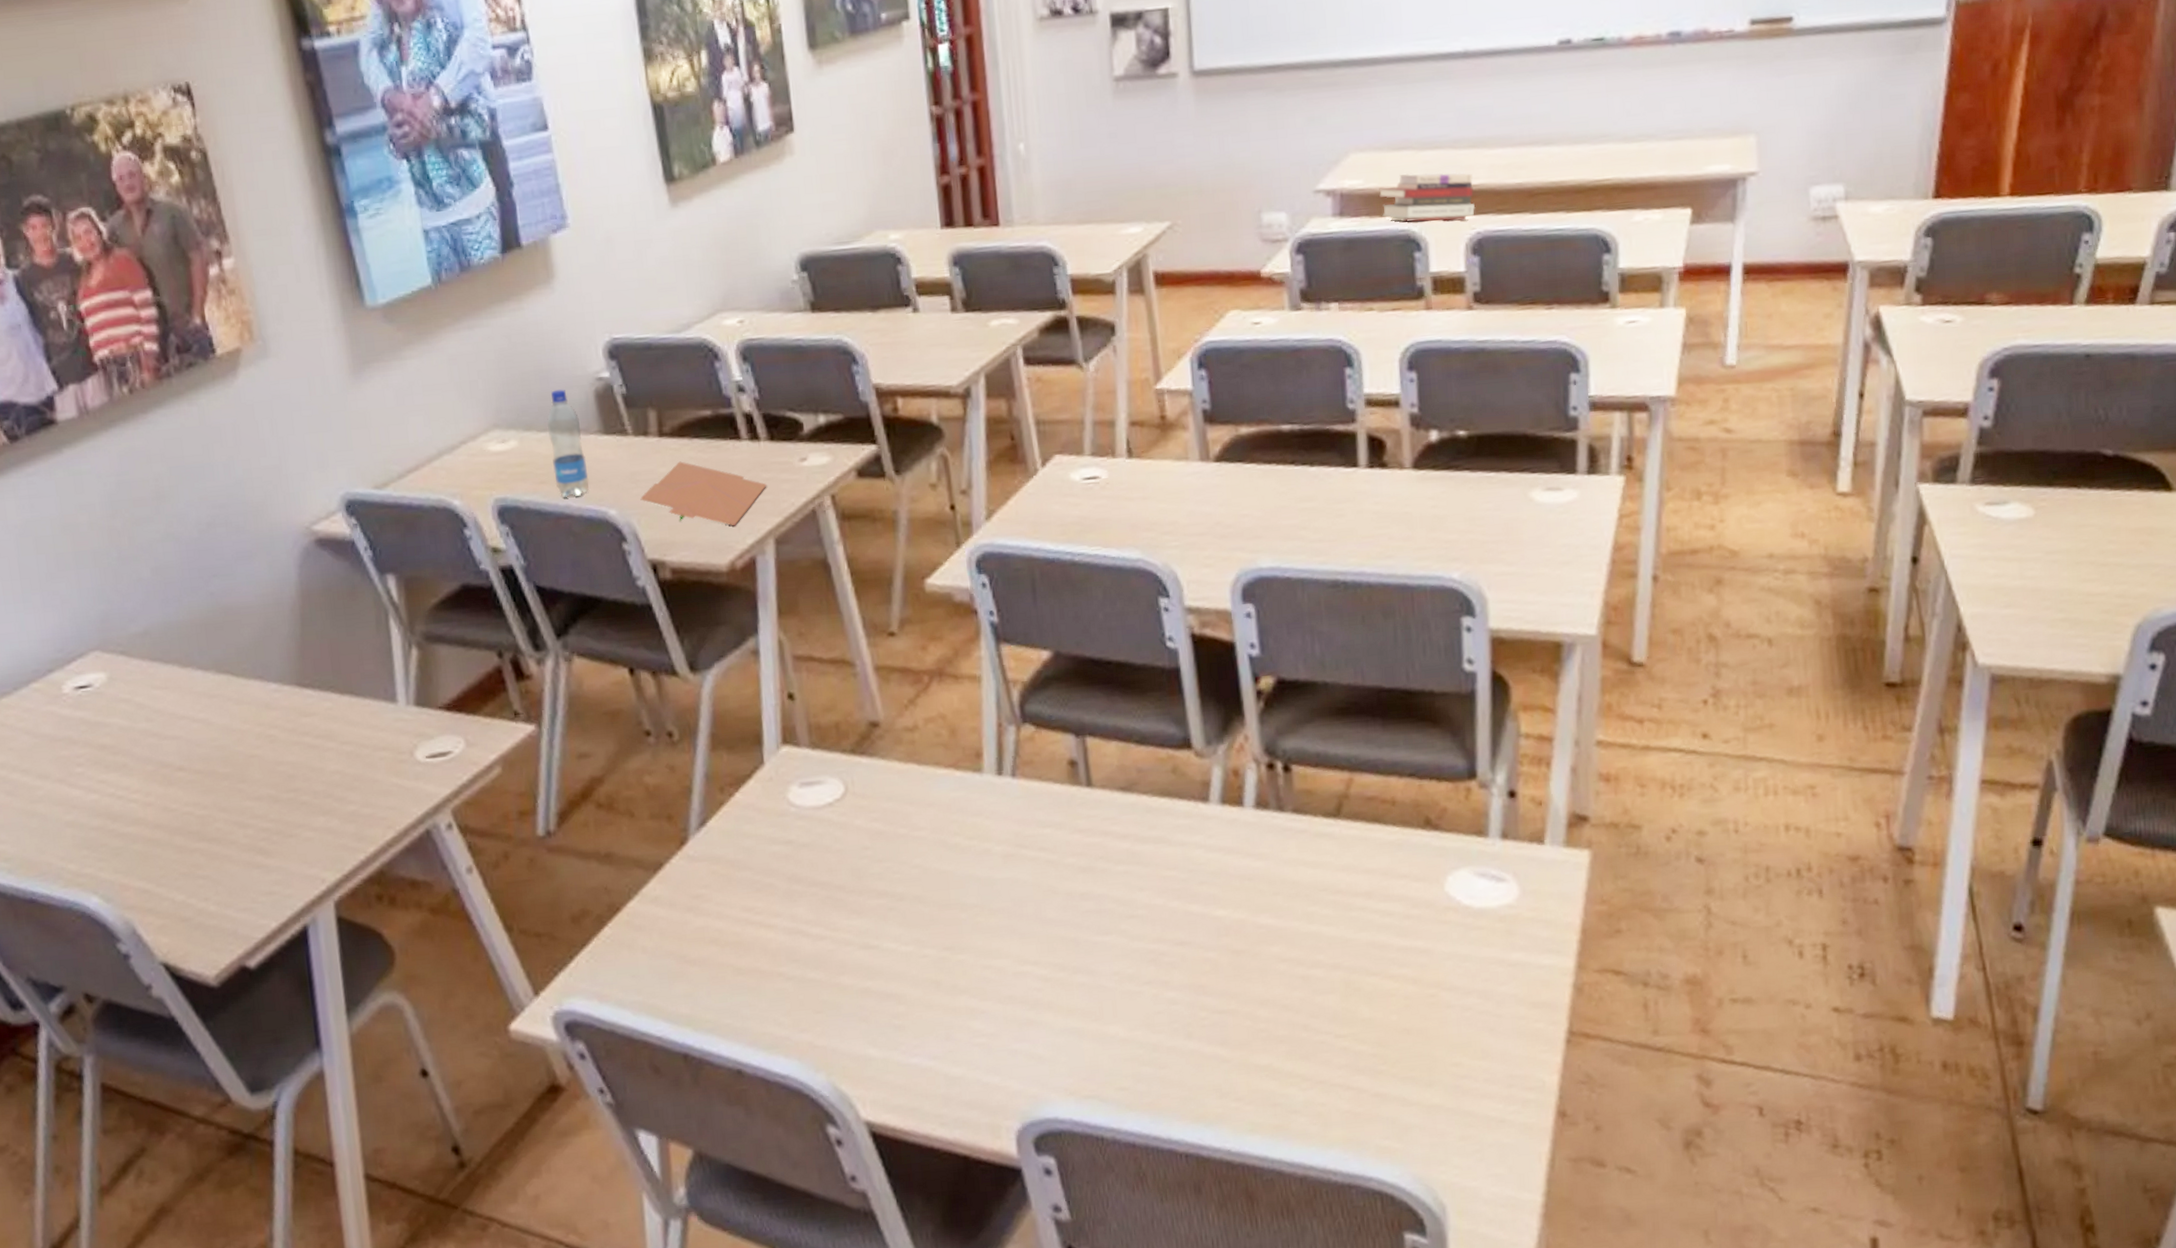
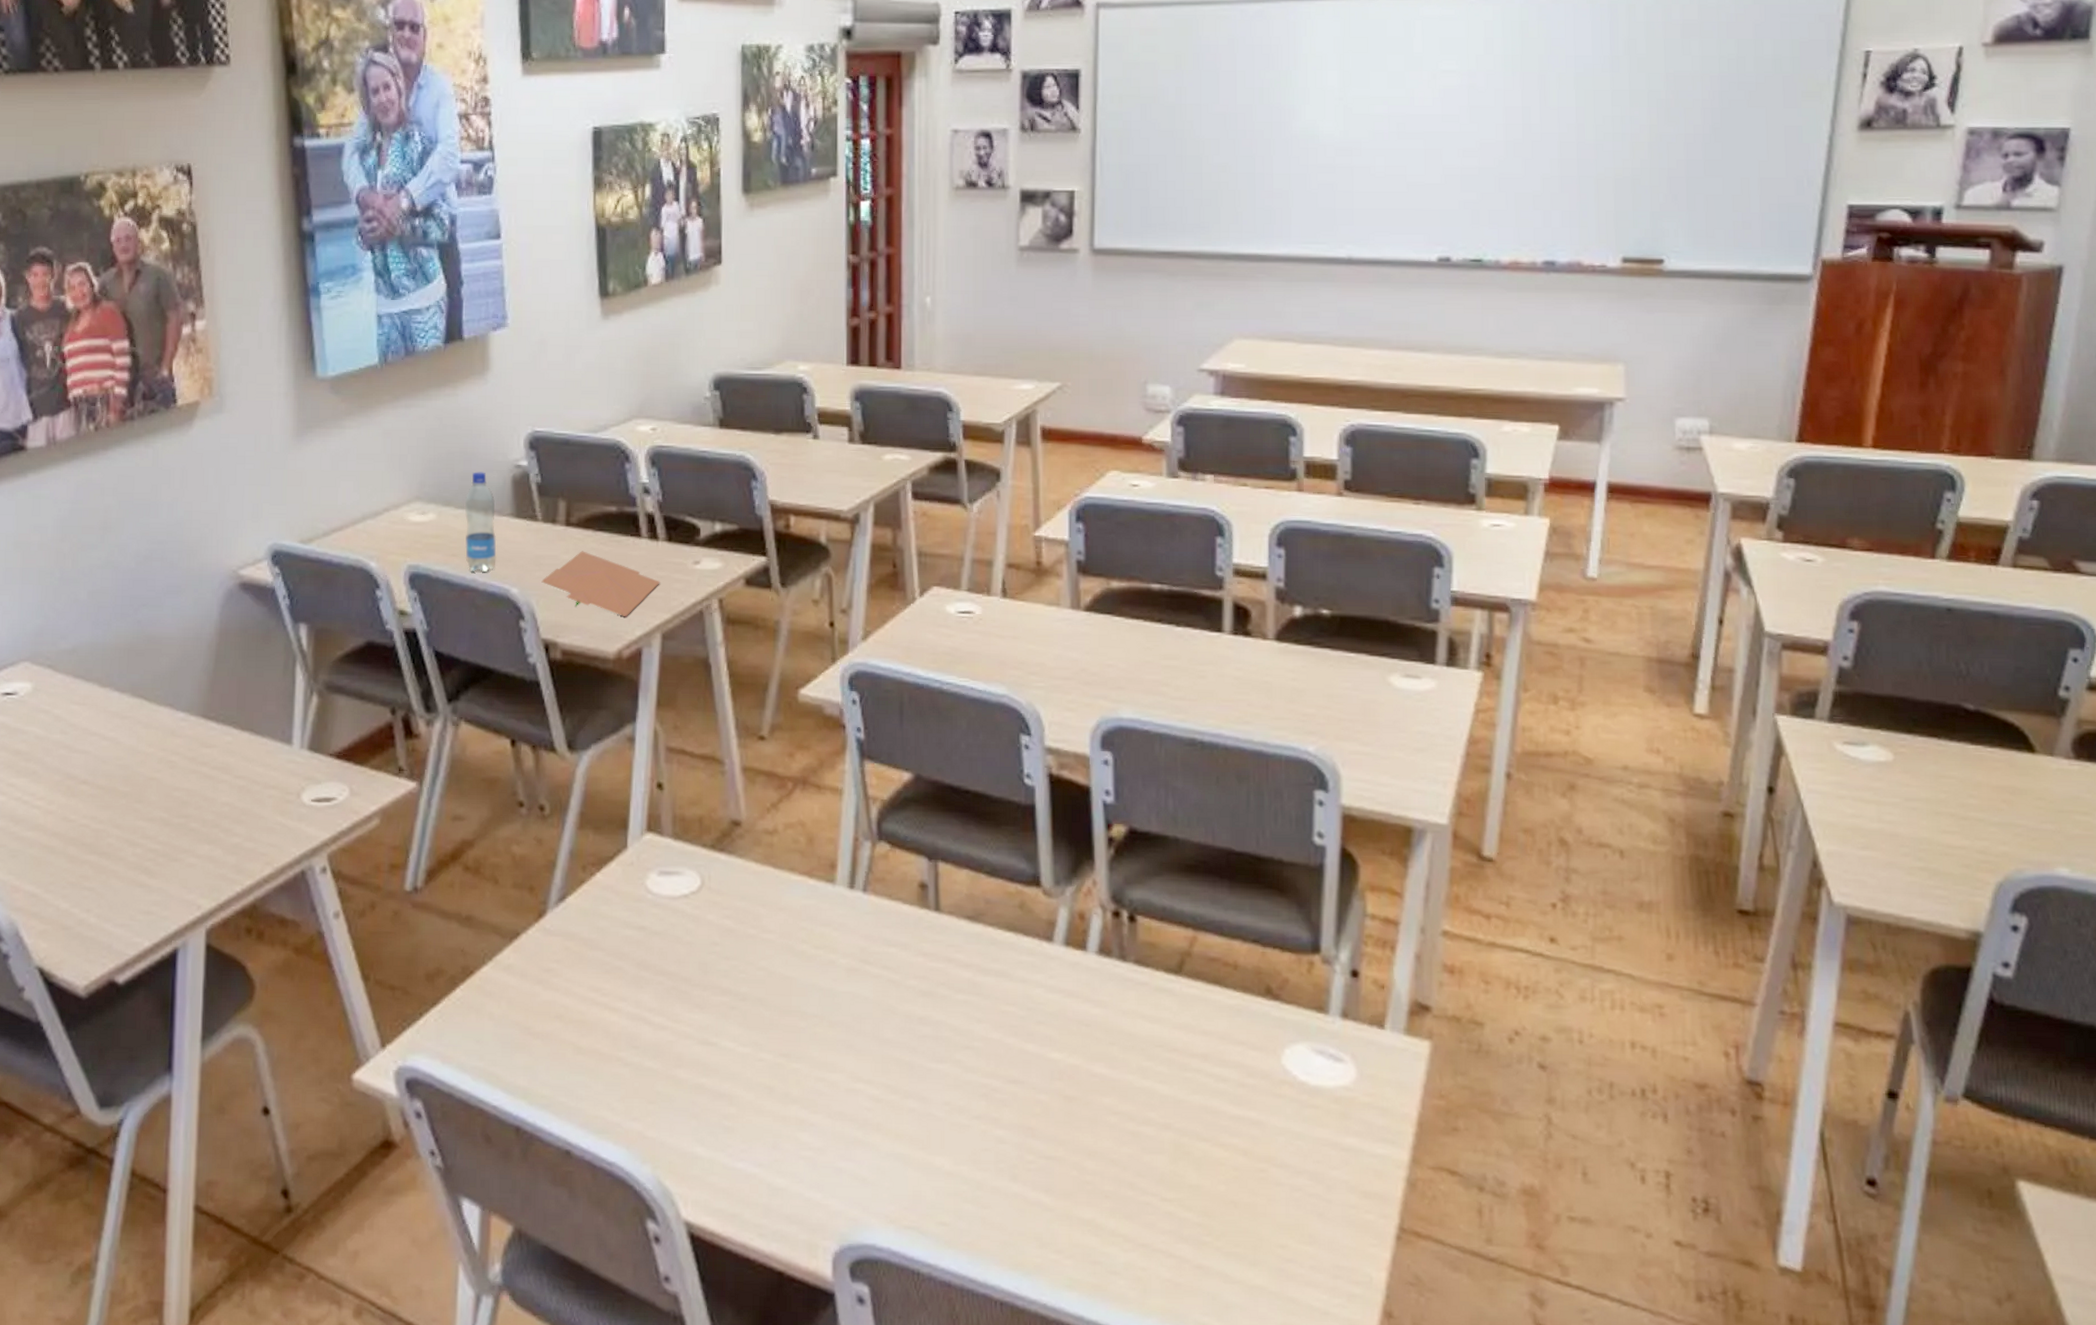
books: present [1378,172,1476,223] -> none [1259,363,1351,413]

